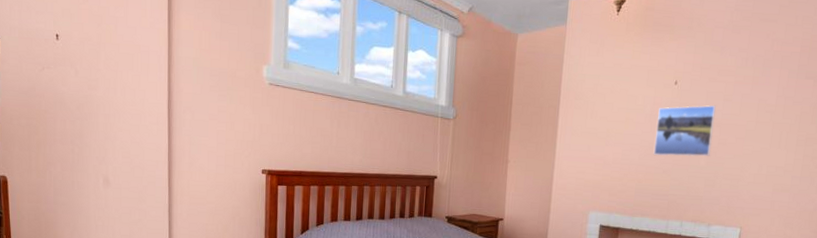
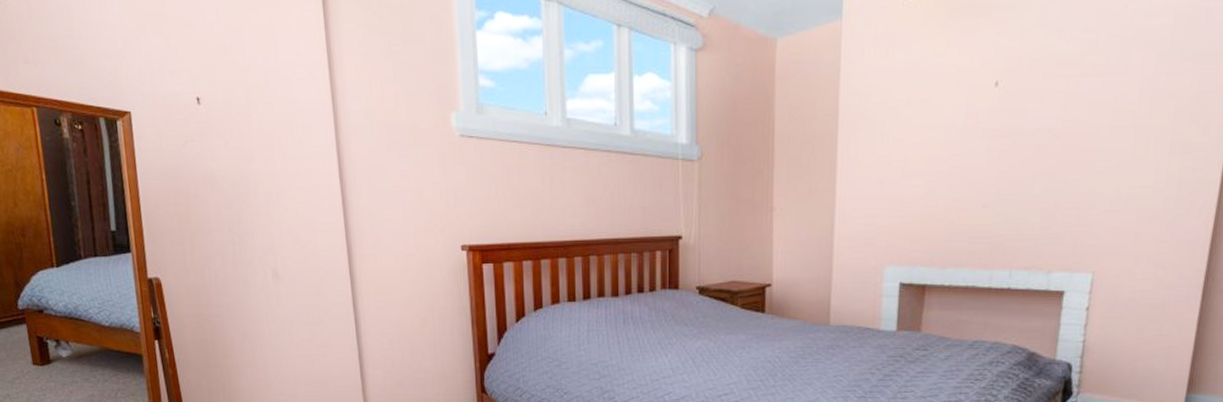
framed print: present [653,105,716,157] -> none [968,109,1054,186]

